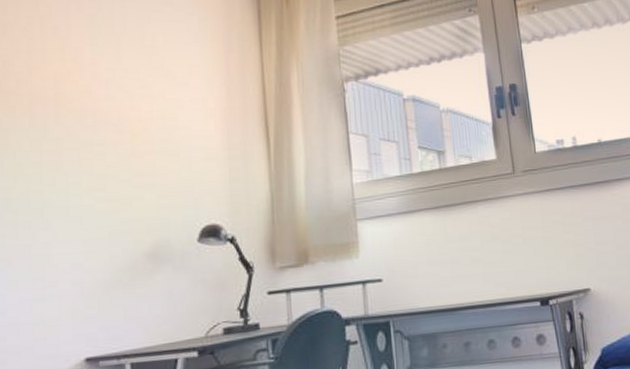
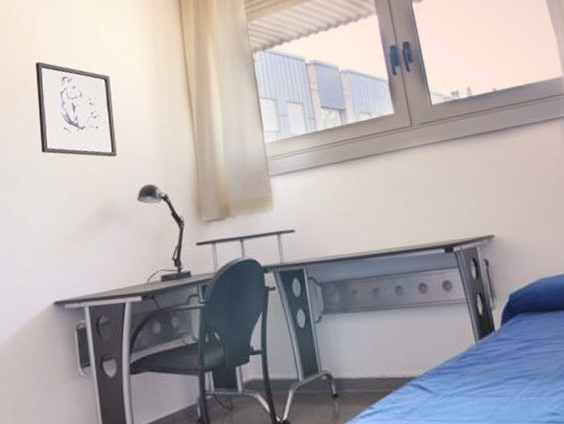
wall art: none [70,72,174,191] -> present [36,62,117,157]

